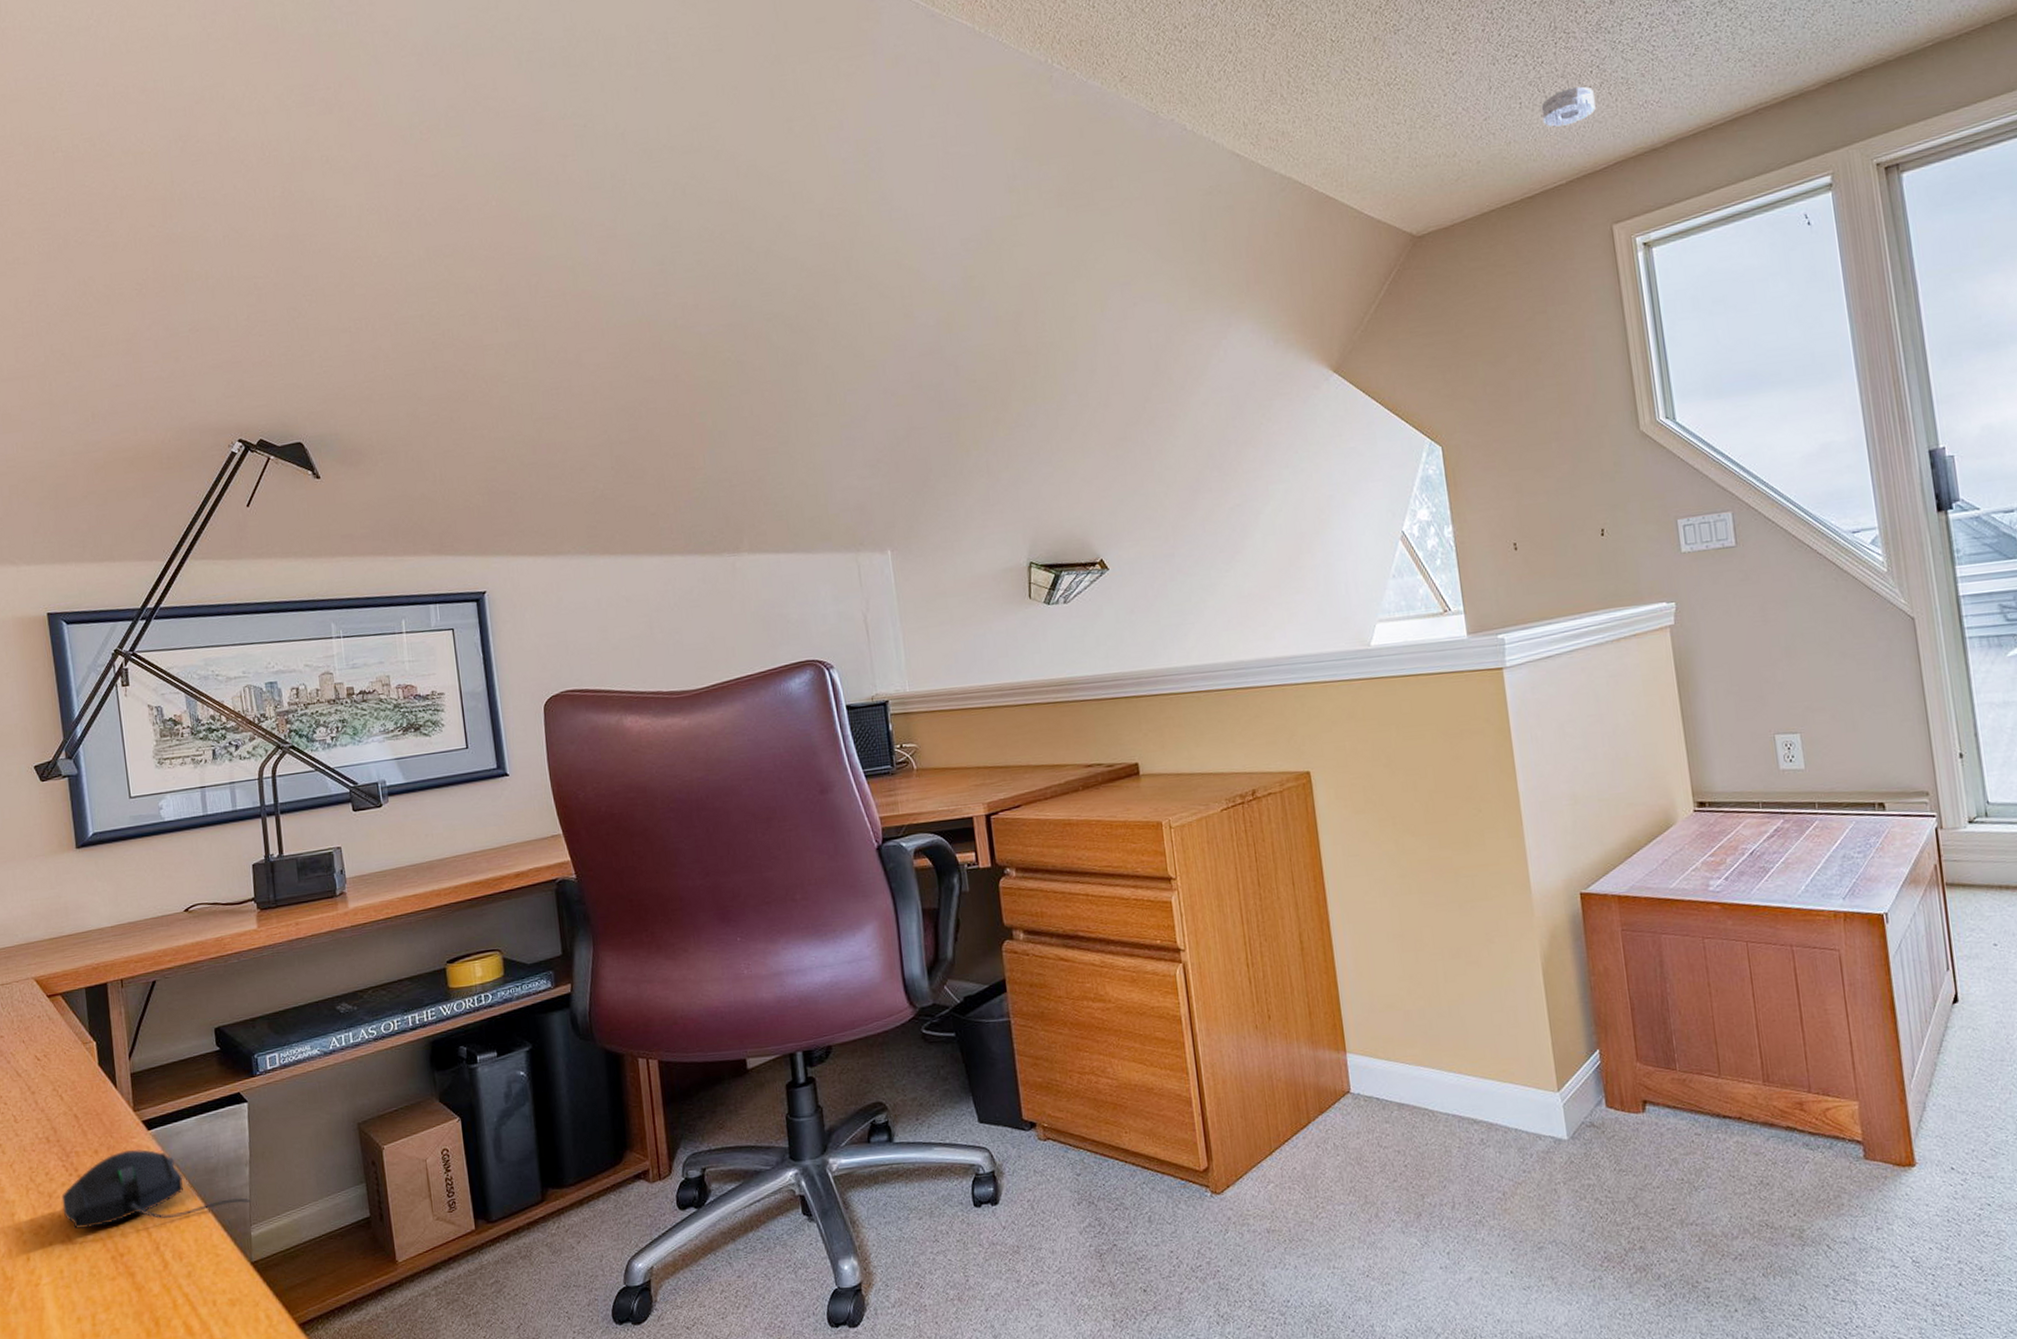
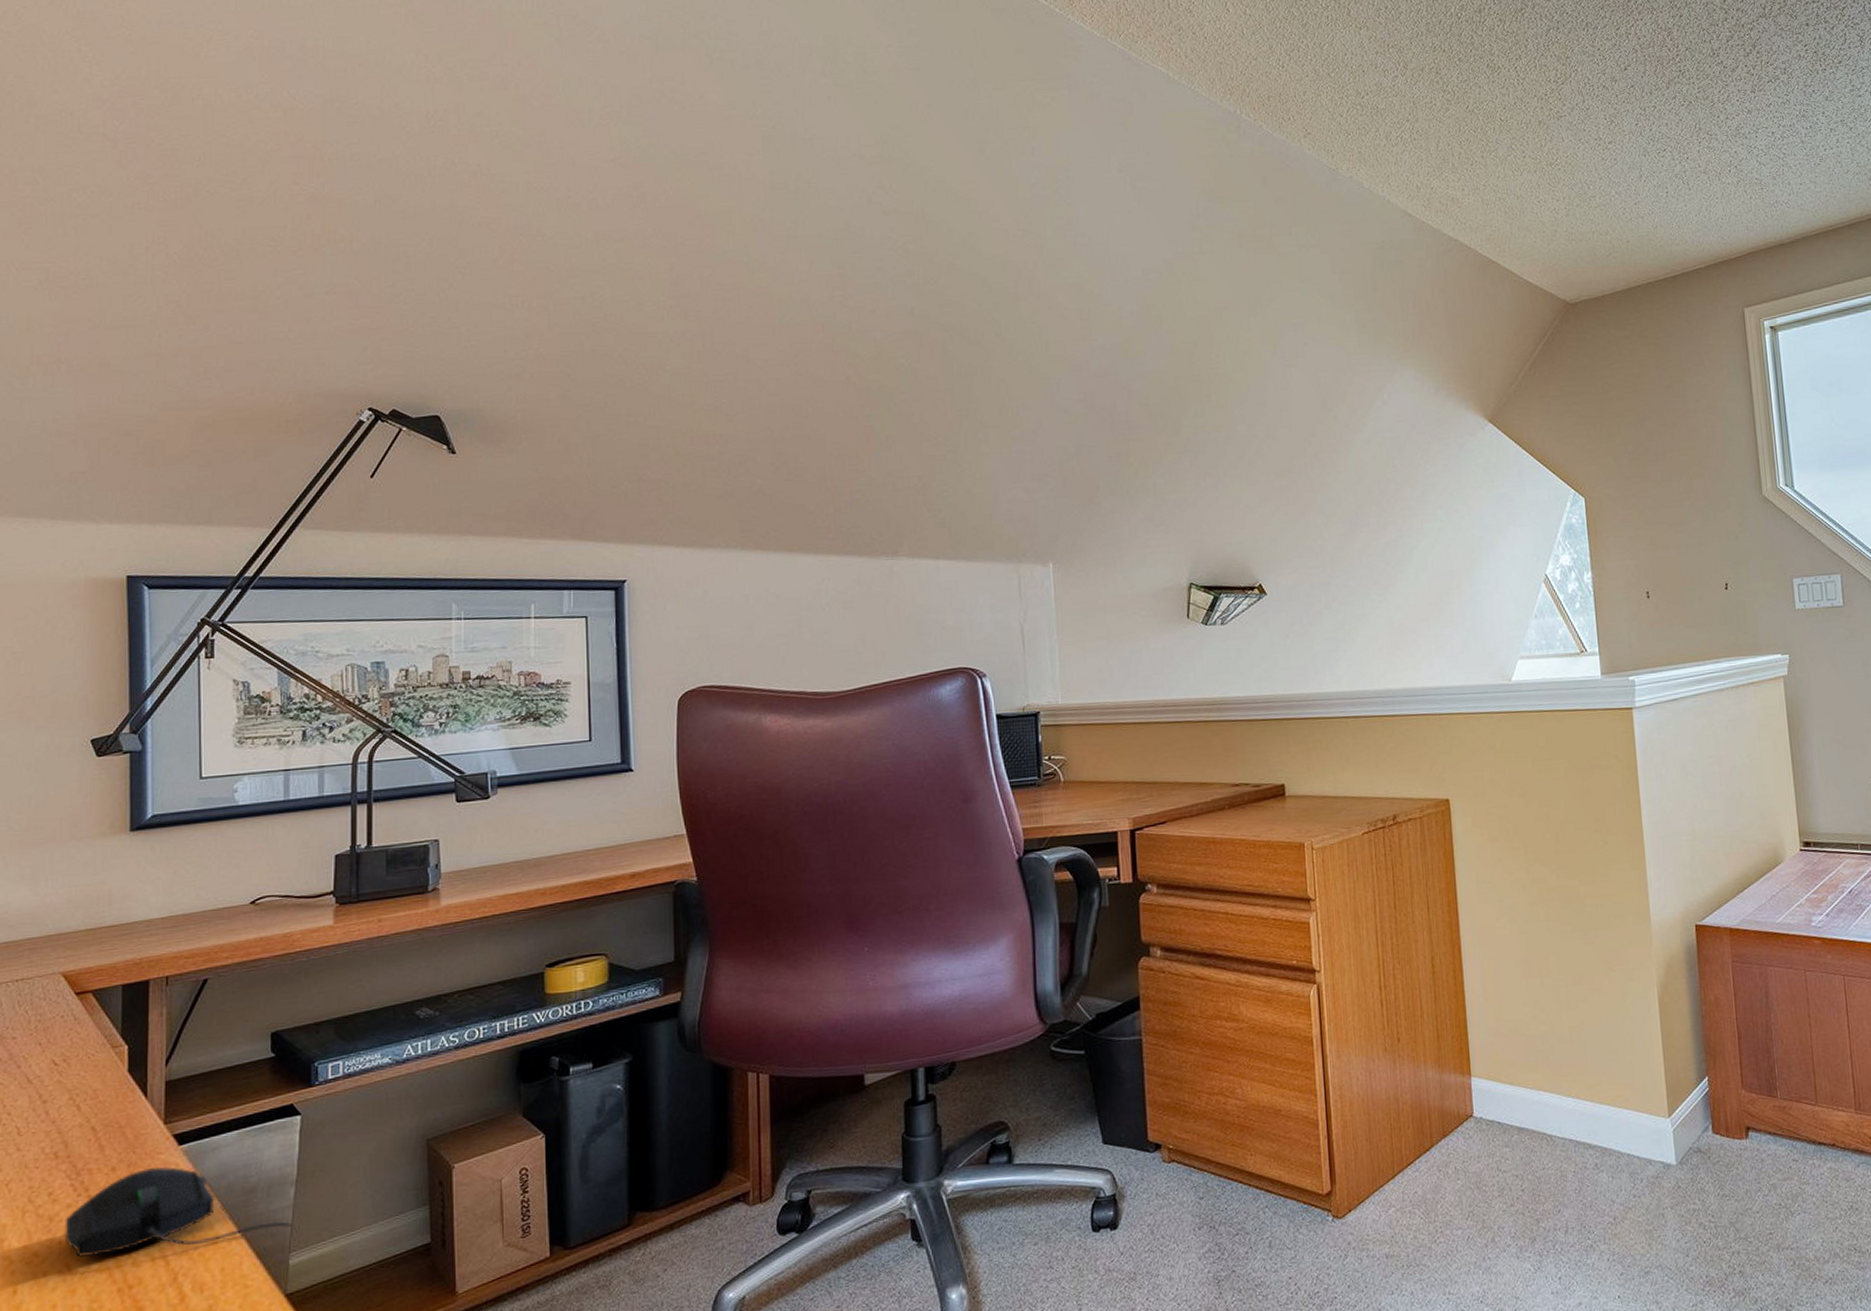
smoke detector: present [1541,86,1596,127] -> none [1685,183,1733,216]

